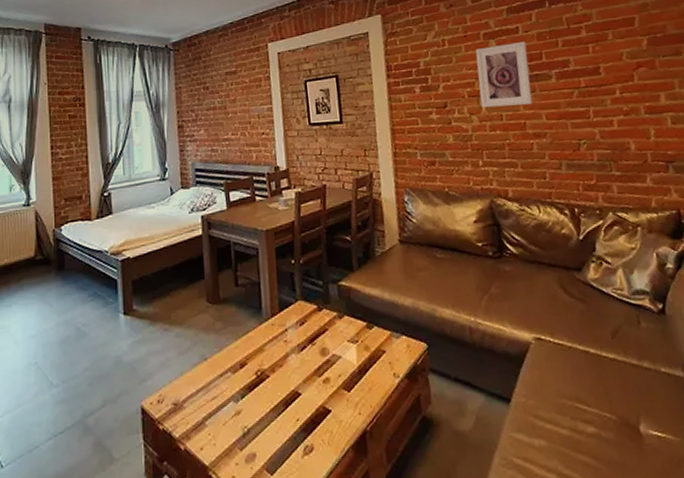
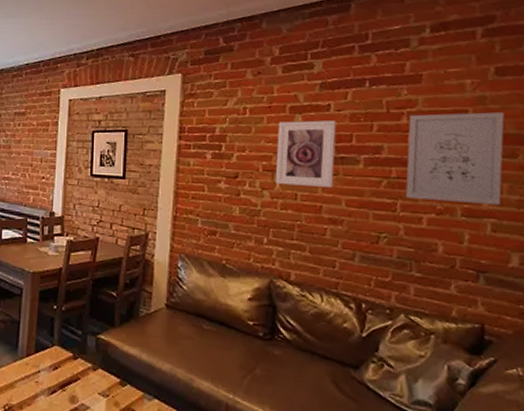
wall art: none [587,16,675,104] -> present [406,112,505,206]

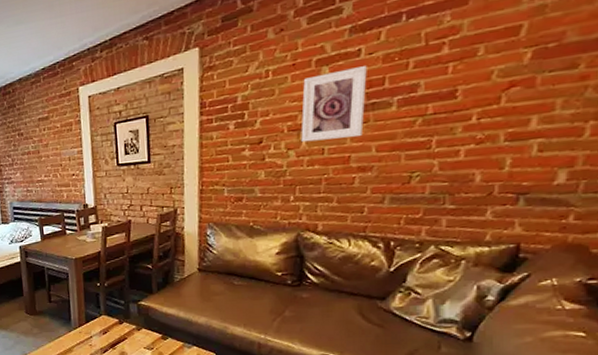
wall art: present [406,112,505,206] -> none [443,19,567,133]

